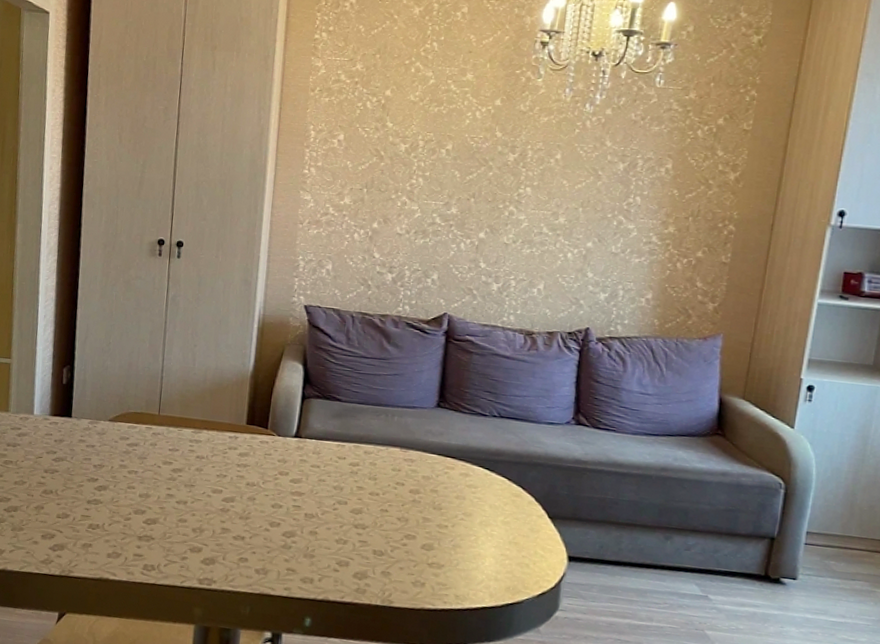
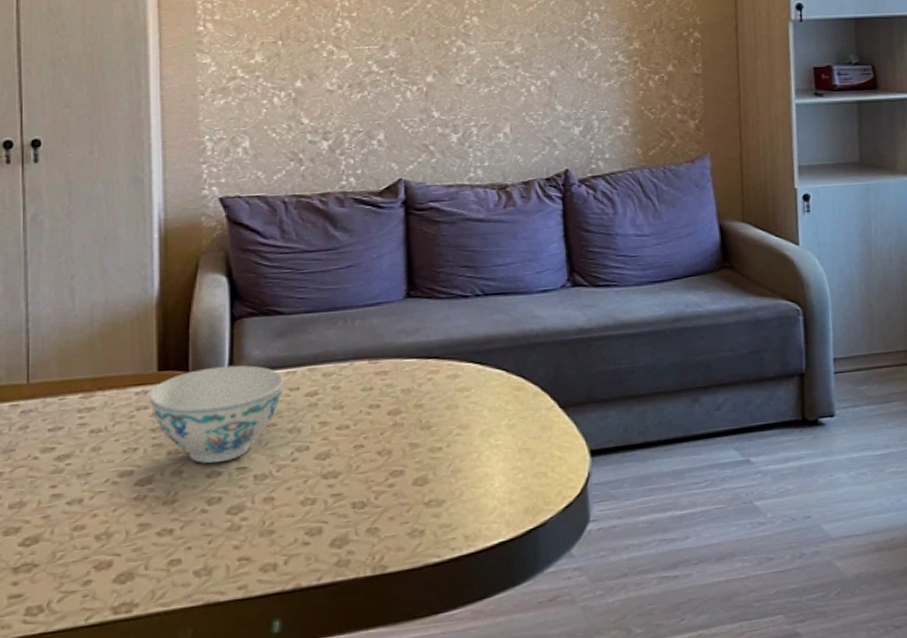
bowl: none [238,429,335,499] -> present [149,365,284,464]

